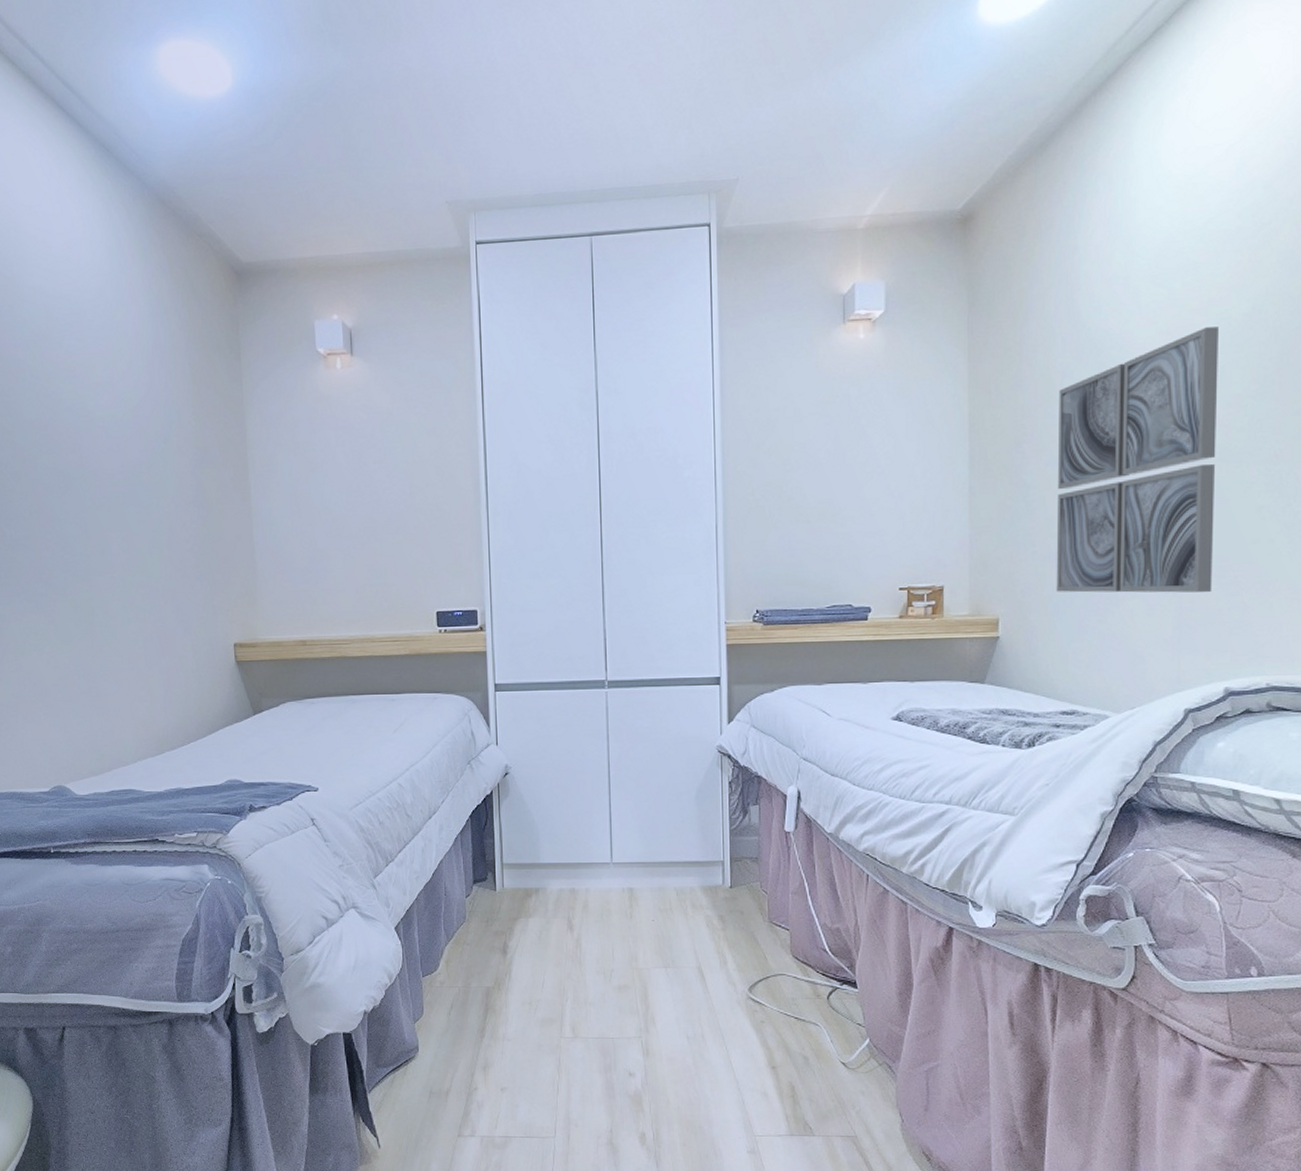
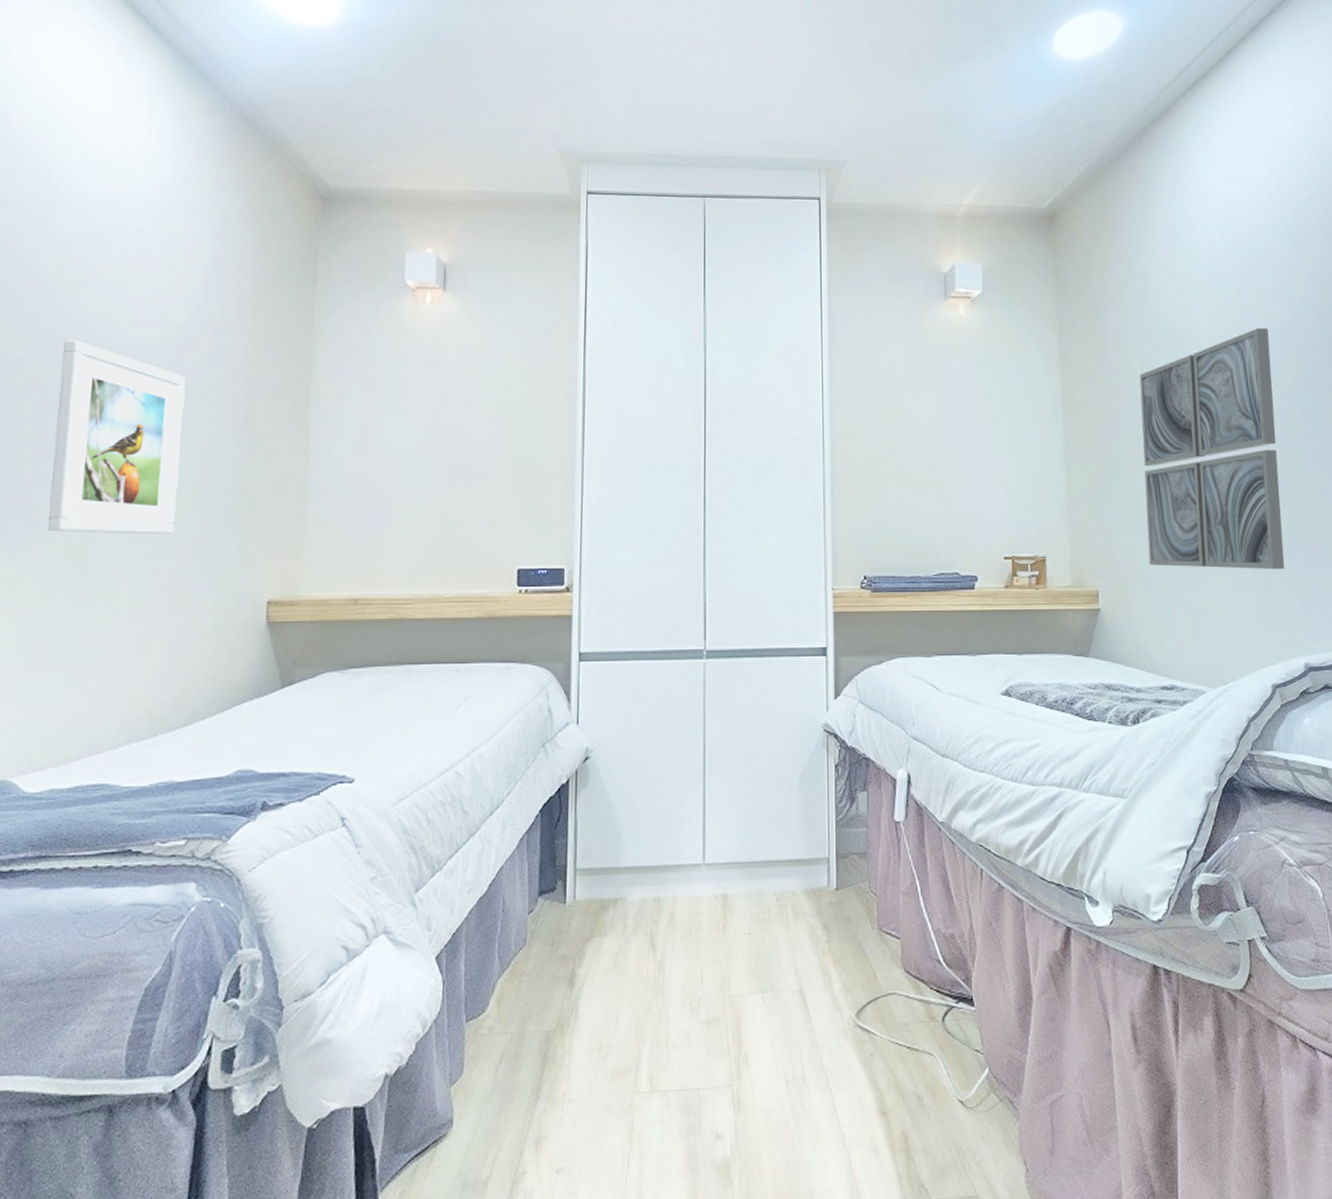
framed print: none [47,425,155,591] -> present [47,340,186,535]

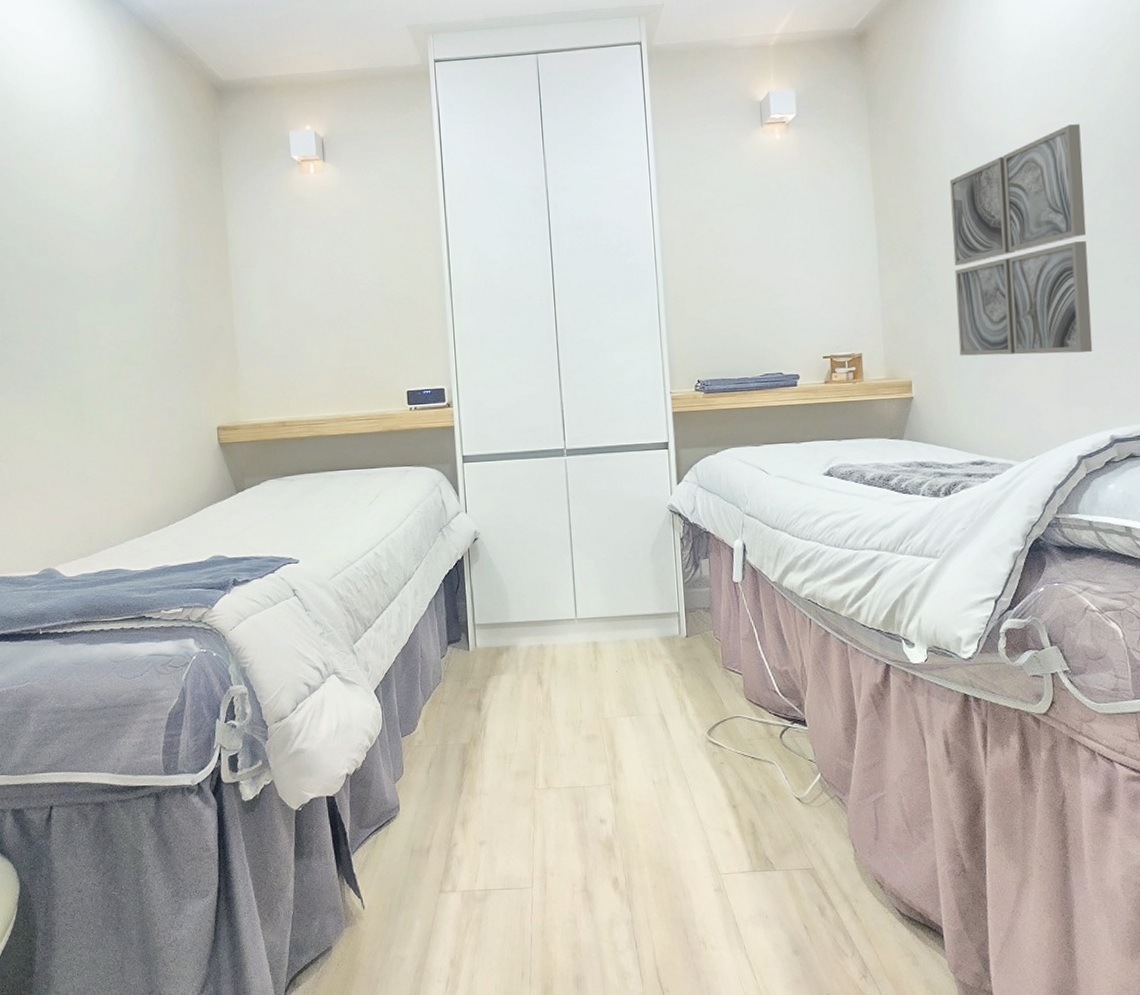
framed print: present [47,340,186,535] -> none [39,230,142,383]

